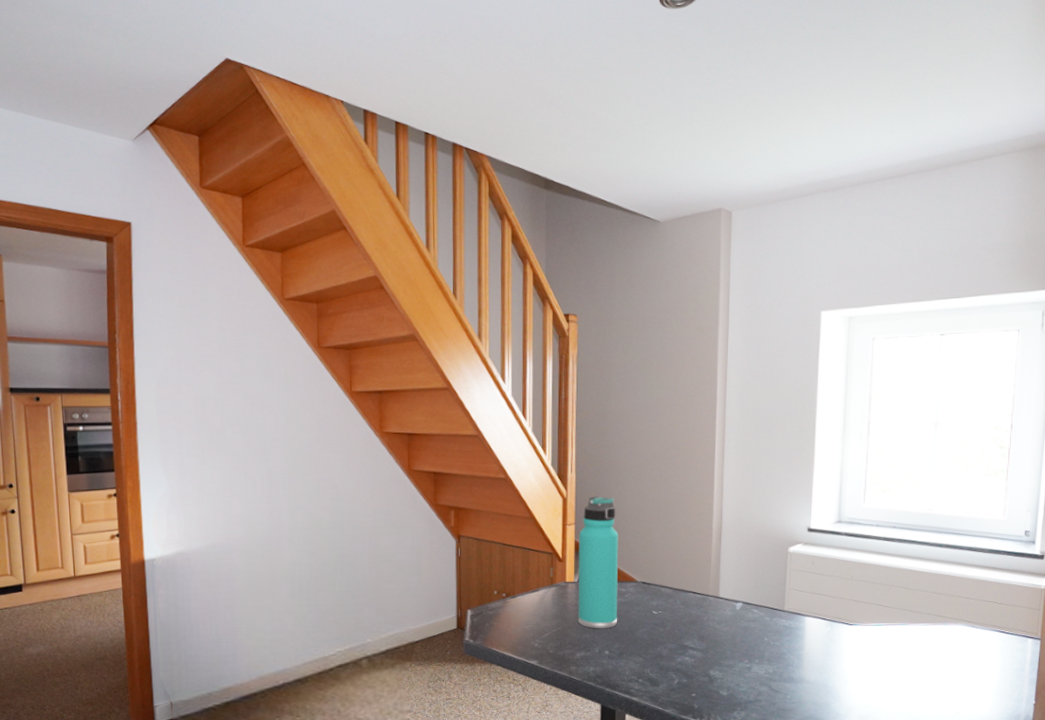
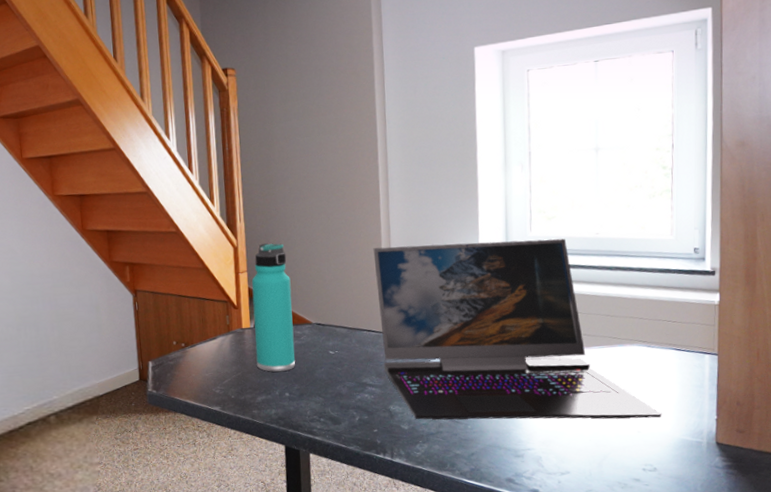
laptop: none [704,508,981,700] -> present [373,238,662,420]

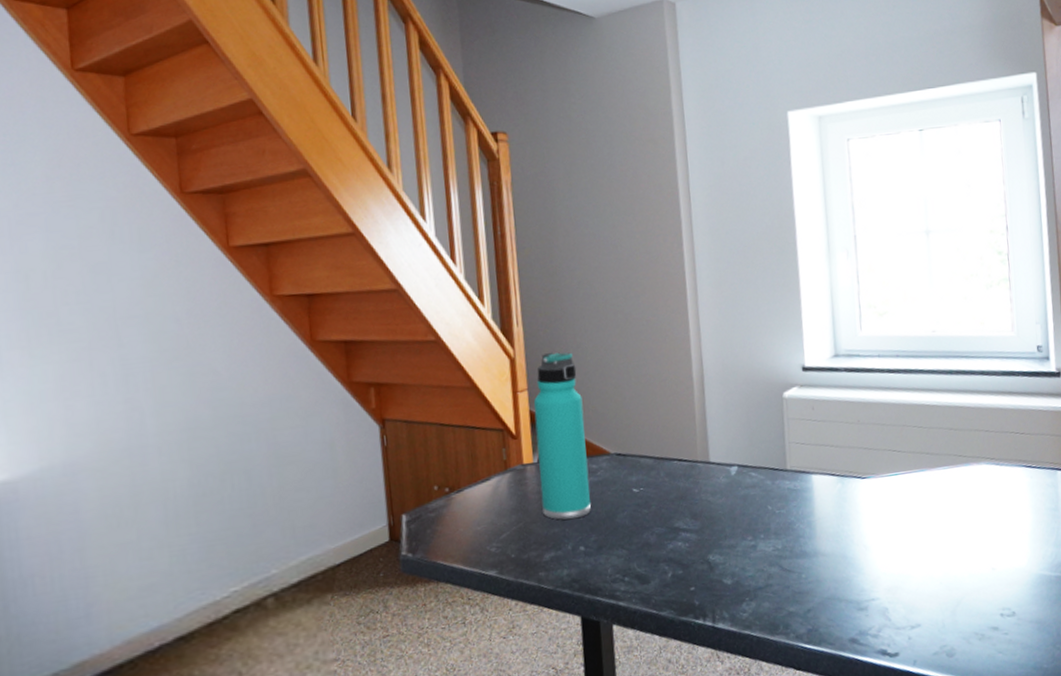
laptop: present [373,238,662,420] -> none [681,338,1017,571]

